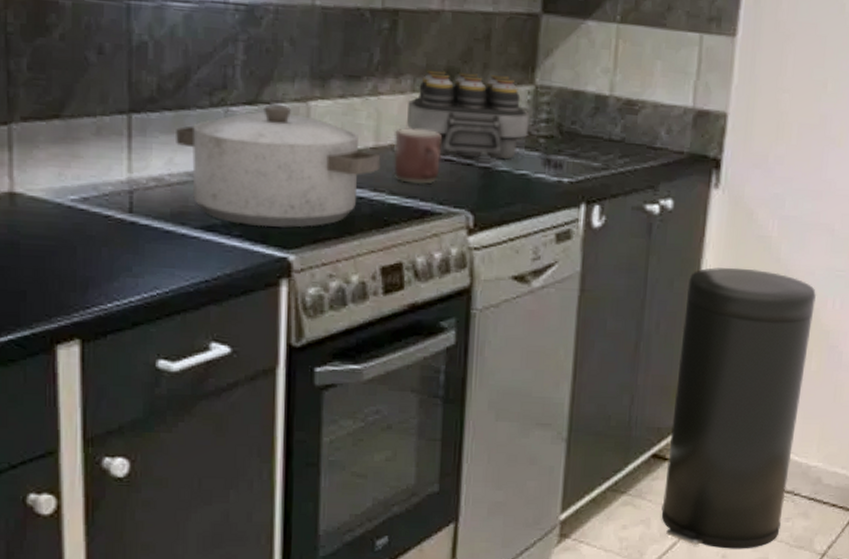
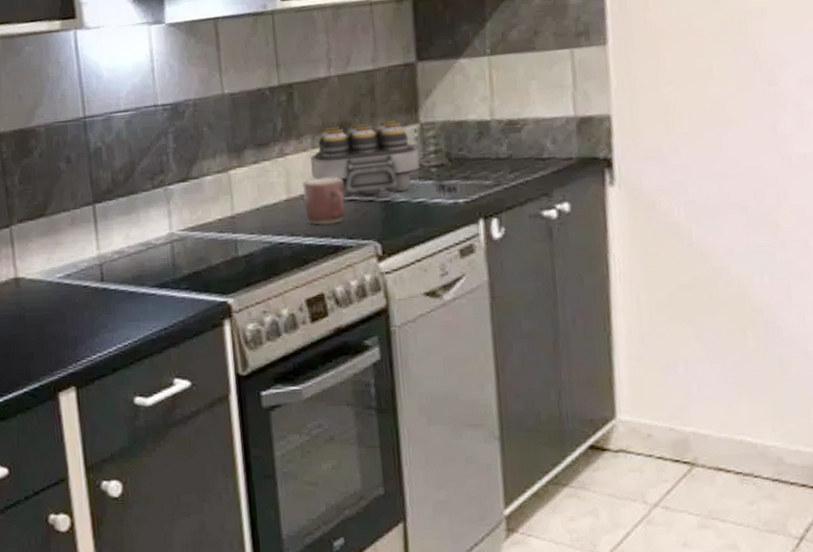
cooking pot: present [174,104,381,228] -> none [128,178,295,279]
pedal bin: present [661,267,816,549] -> none [598,256,745,537]

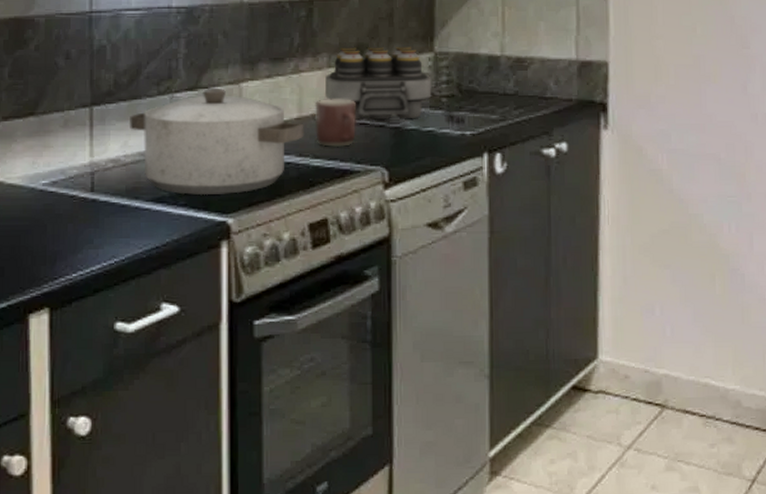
cooking pot: none [128,178,295,279] -> present [128,89,304,196]

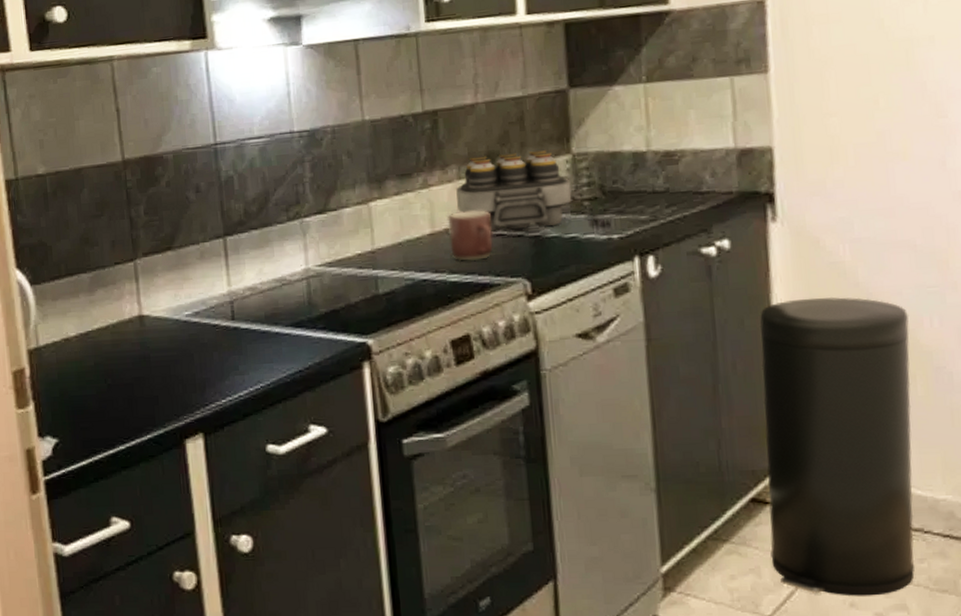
cooking pot: present [128,89,304,196] -> none [262,210,439,318]
pedal bin: none [587,201,712,479] -> present [759,297,914,596]

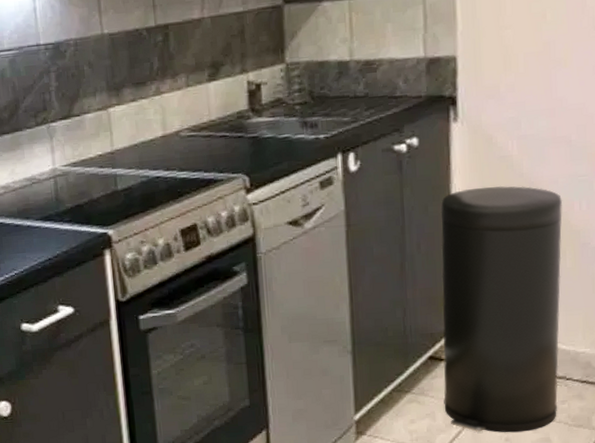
mug: present [447,210,493,261] -> none [177,114,217,160]
spice rack: present [456,149,572,231] -> none [185,59,286,133]

